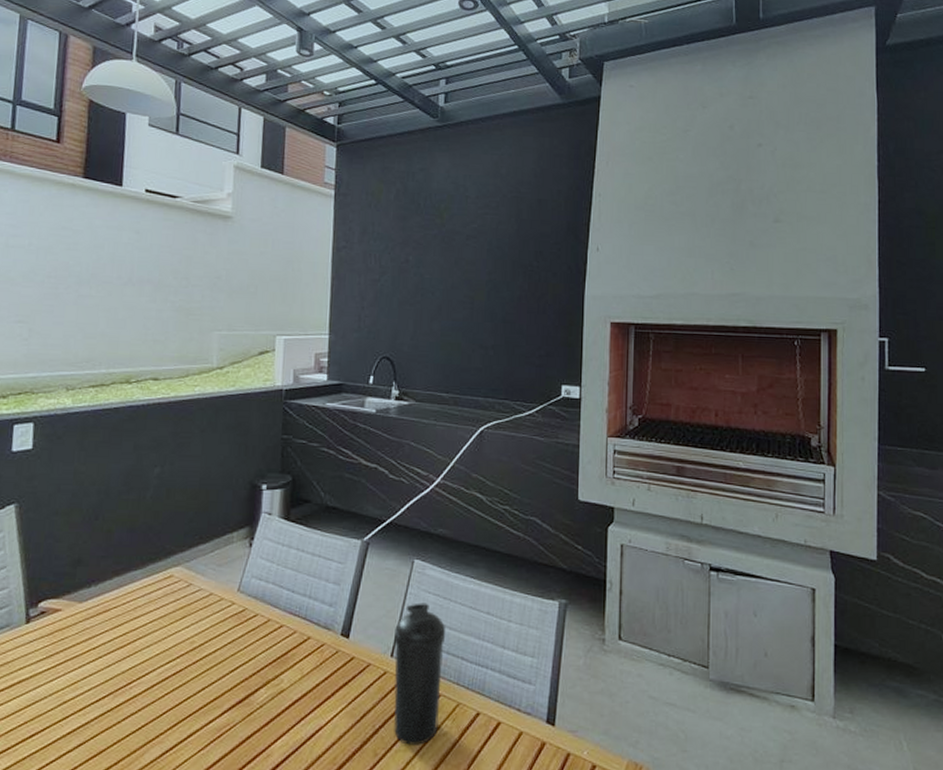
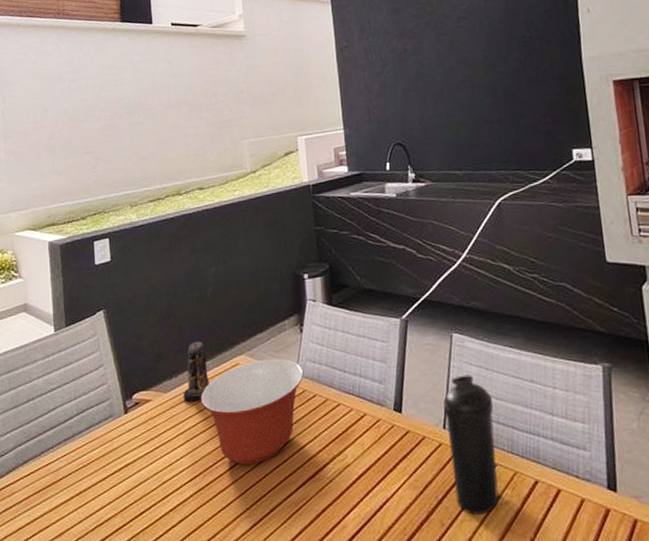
candle: none [101,547,136,614] -> present [183,341,210,402]
mixing bowl: none [121,572,247,686] -> present [200,358,304,465]

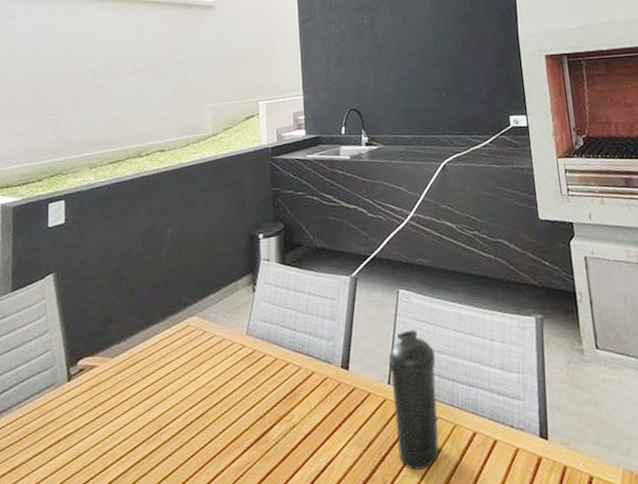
candle: present [183,341,210,402] -> none [131,303,159,367]
mixing bowl: present [200,358,304,465] -> none [148,318,255,430]

